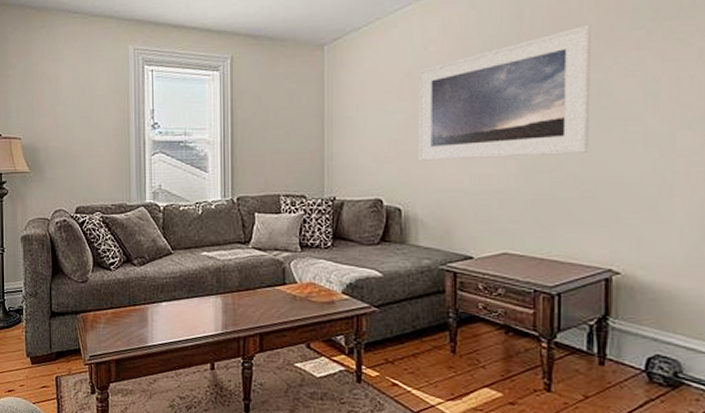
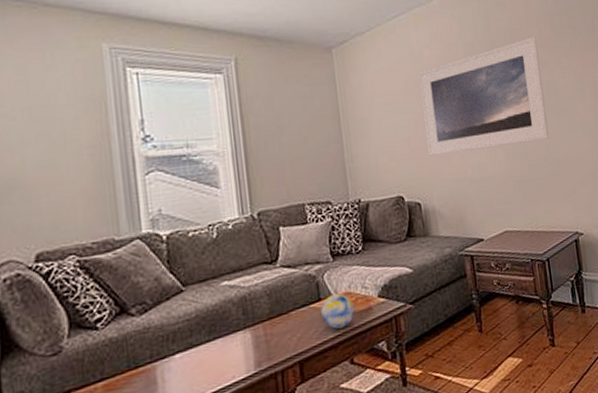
decorative ball: none [285,282,316,314] -> present [321,293,354,329]

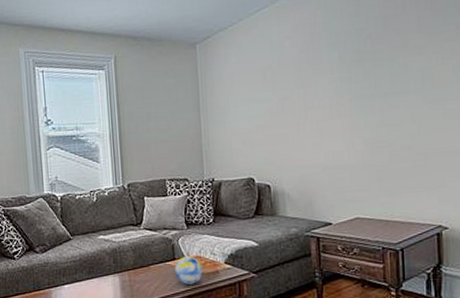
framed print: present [419,37,549,156] -> none [278,21,418,143]

